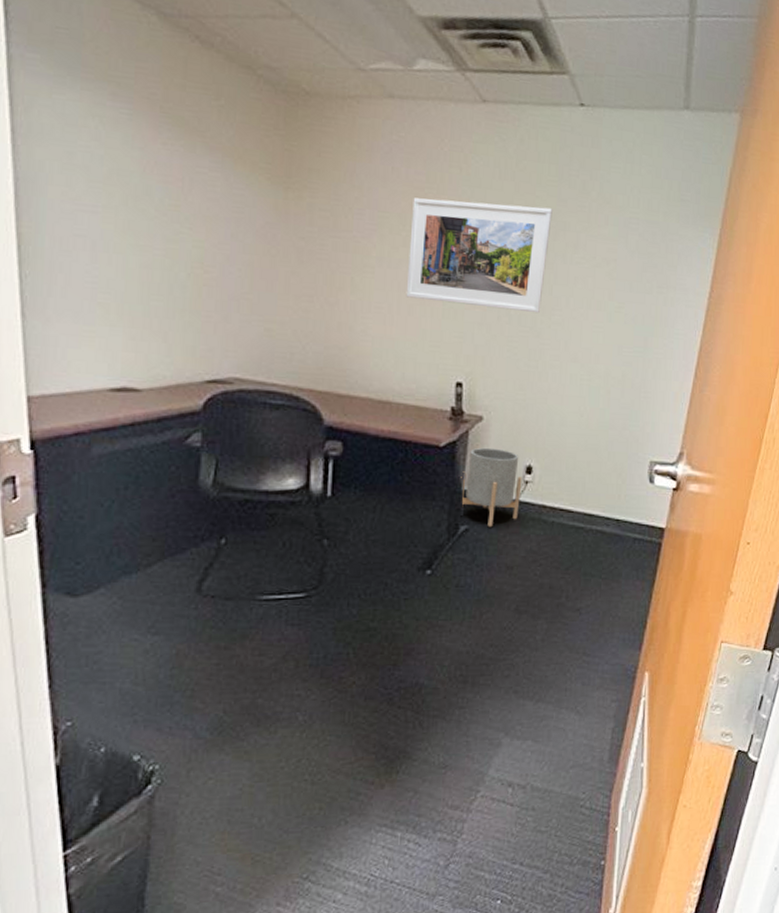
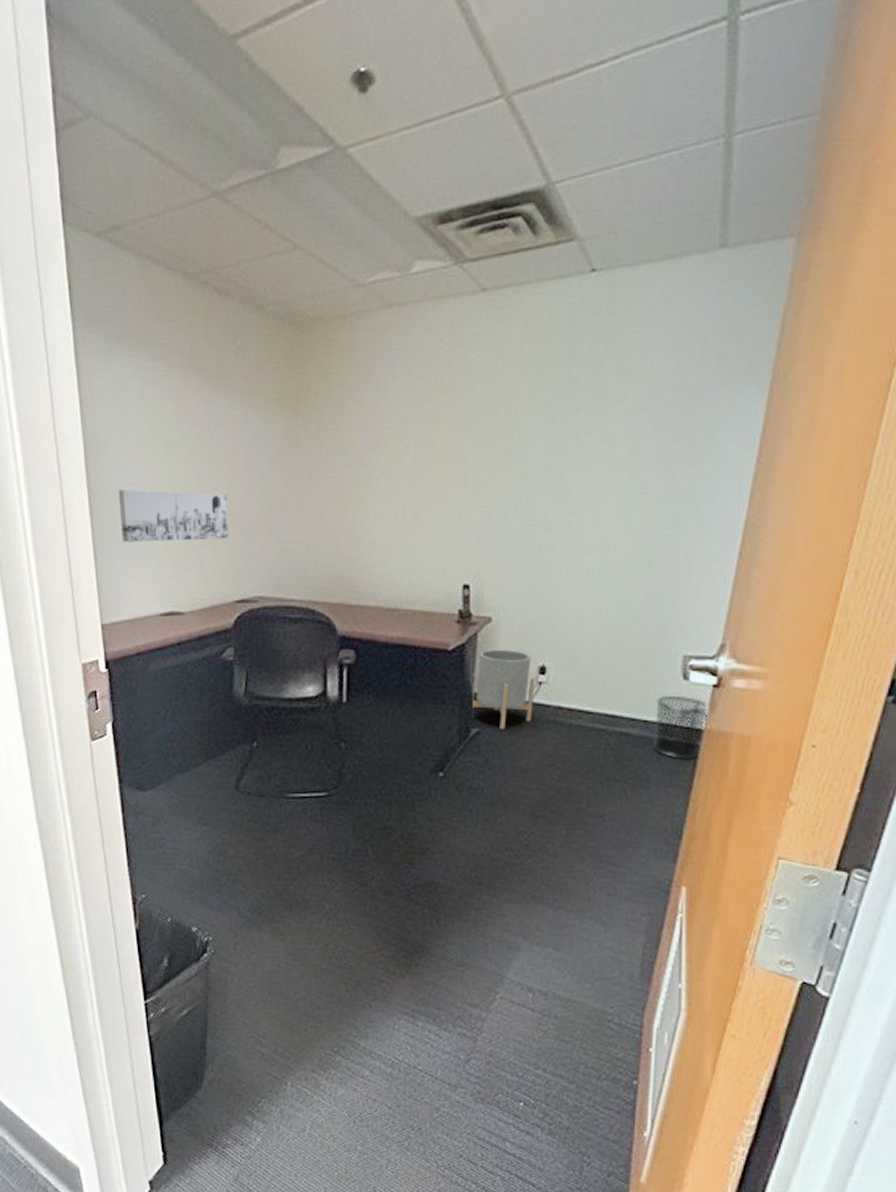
wall art: none [59,239,202,312] -> present [118,489,229,542]
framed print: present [406,198,553,314] -> none [410,390,562,506]
waste bin: none [624,496,670,555] -> present [653,695,709,759]

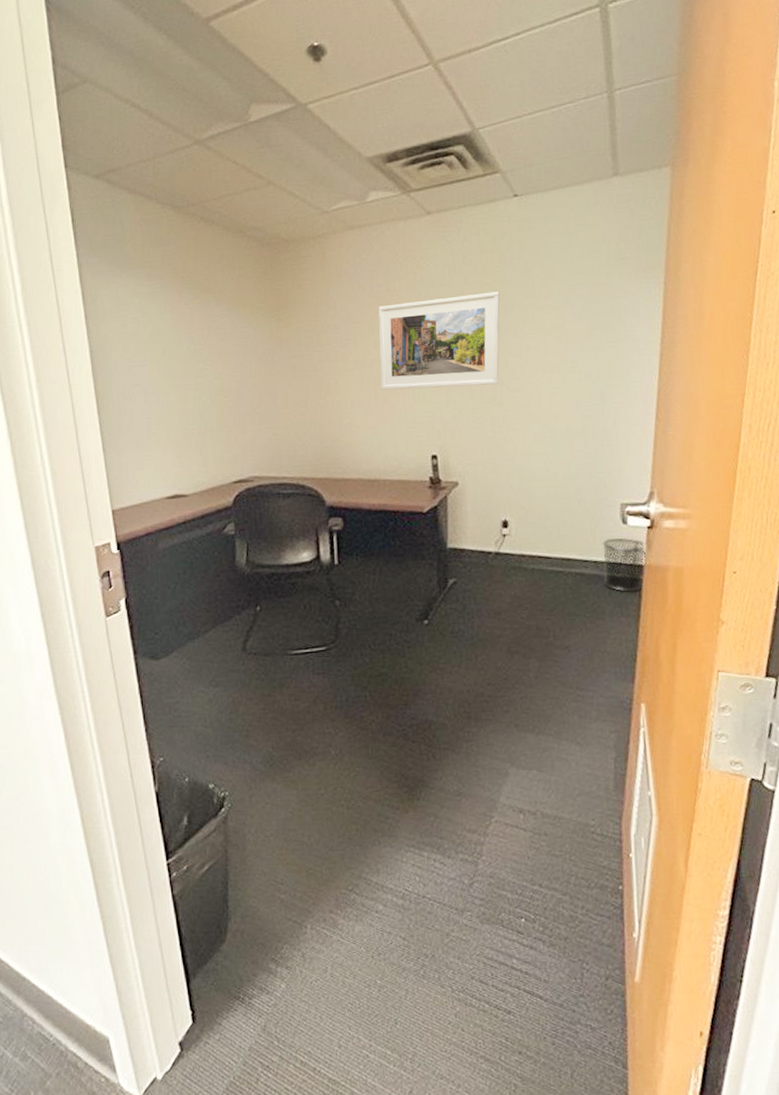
wall art: present [118,489,229,542] -> none [123,389,225,436]
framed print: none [410,390,562,506] -> present [378,291,500,390]
planter: present [470,649,535,730] -> none [445,508,500,579]

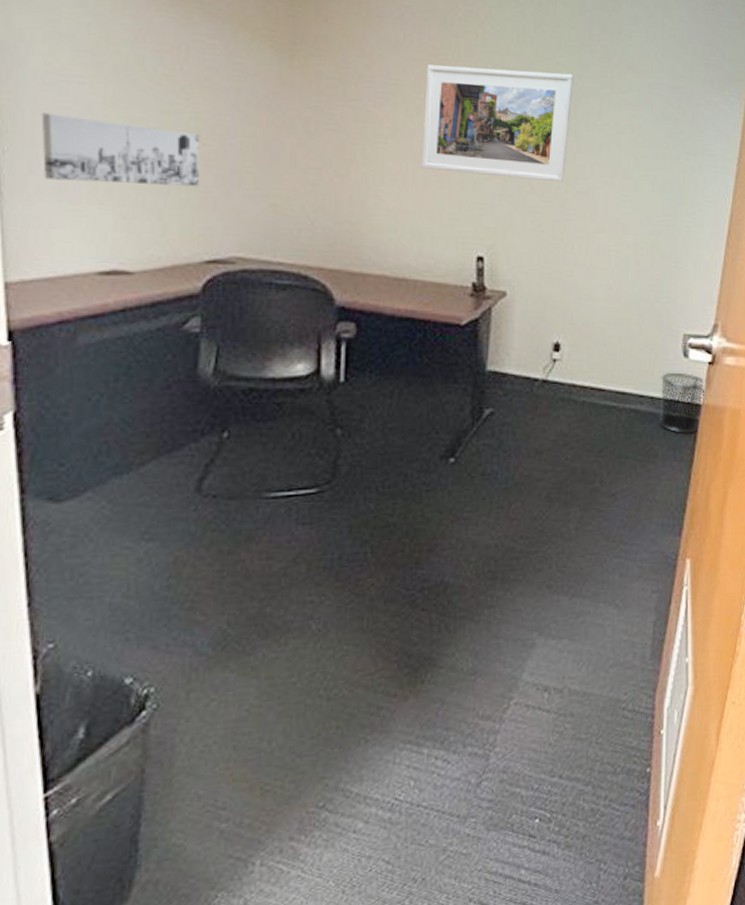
wall art: none [123,389,225,436] -> present [41,113,200,187]

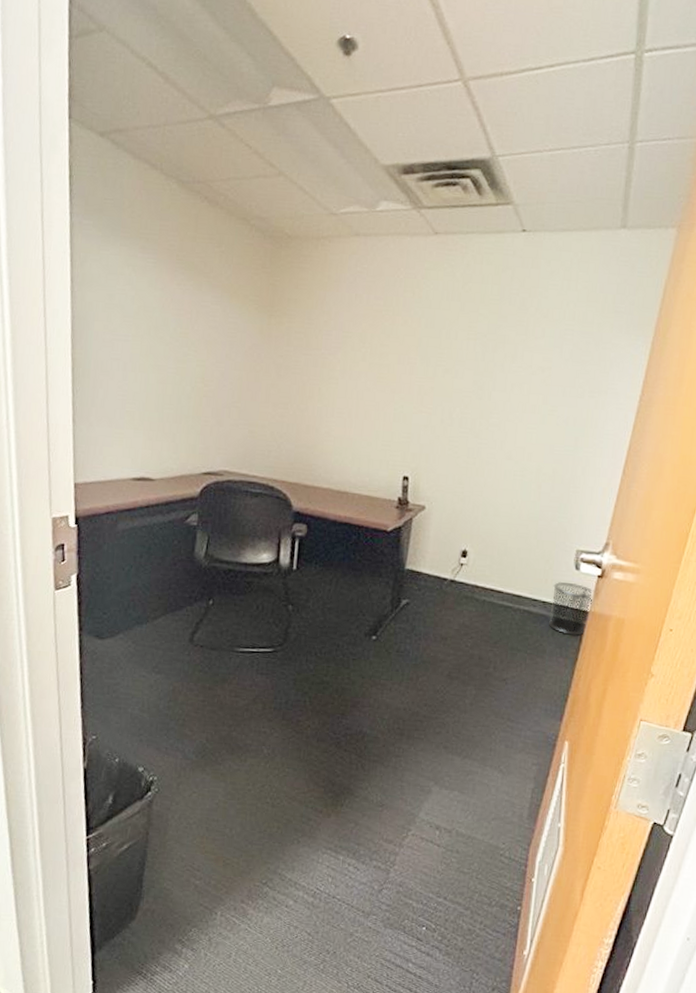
wall art: present [41,113,200,187] -> none [100,363,203,417]
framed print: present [421,64,574,183] -> none [363,319,494,417]

